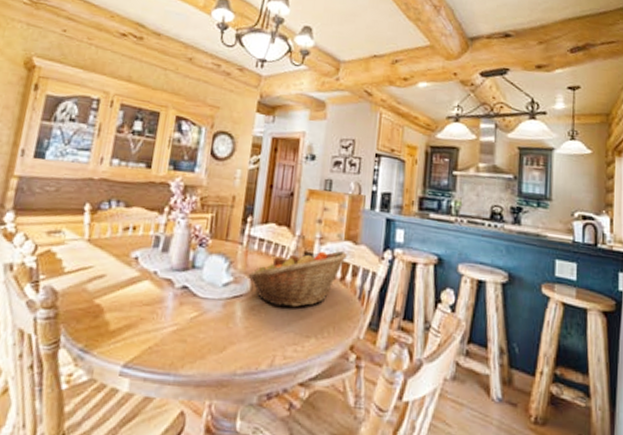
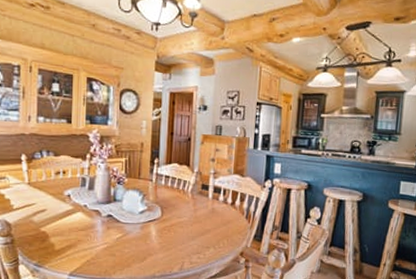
fruit basket: present [248,250,348,308] -> none [158,182,237,227]

